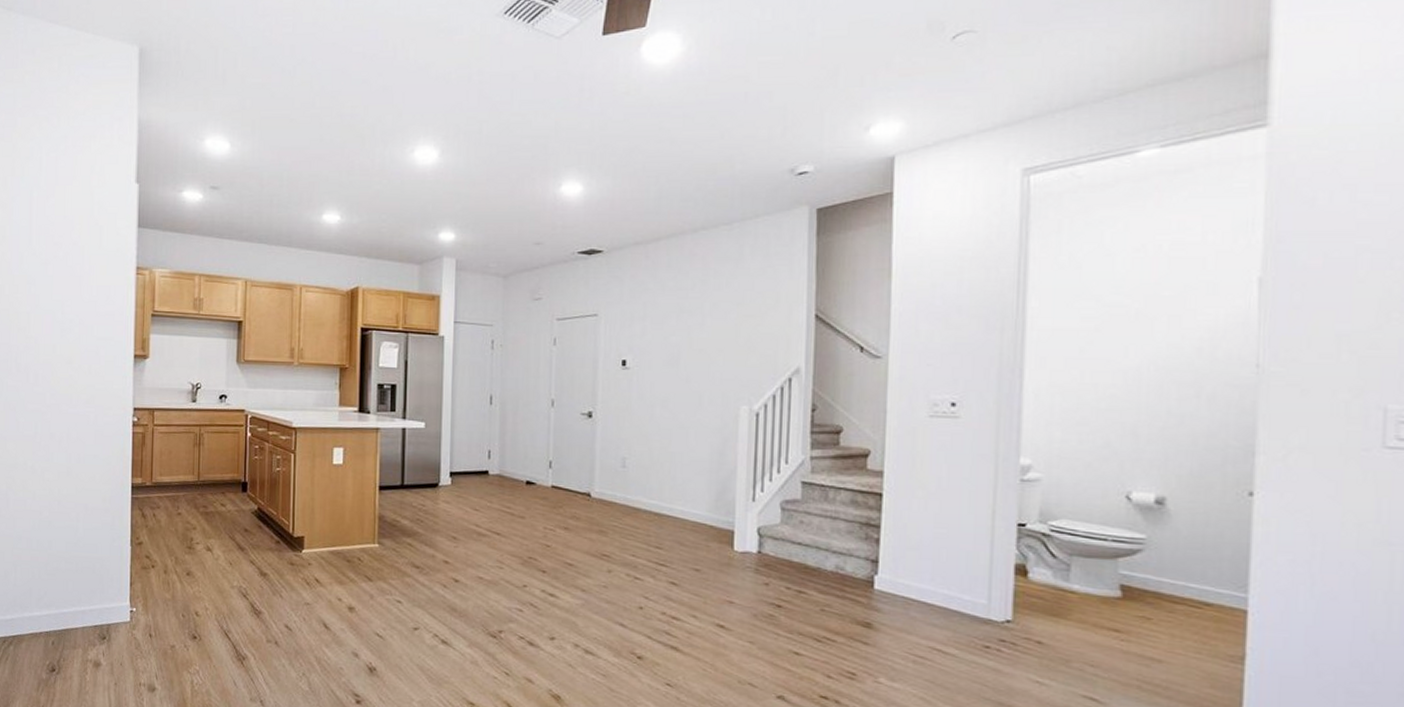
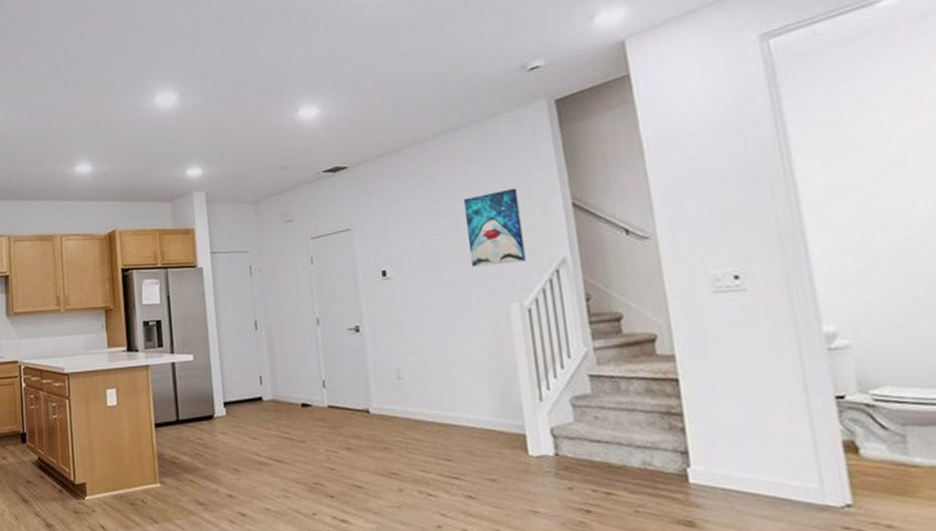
wall art: none [709,293,765,368] -> present [464,188,526,267]

